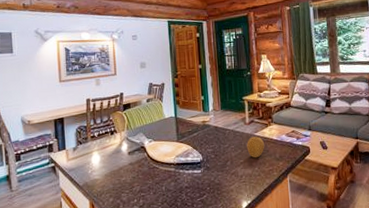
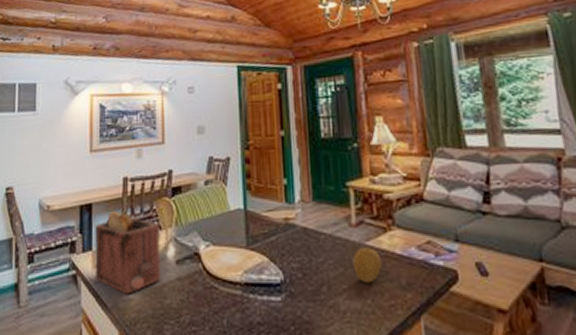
toaster: none [67,122,117,177] -> present [95,212,160,295]

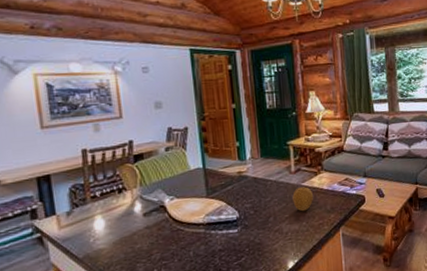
toaster: present [95,212,160,295] -> none [56,179,129,246]

